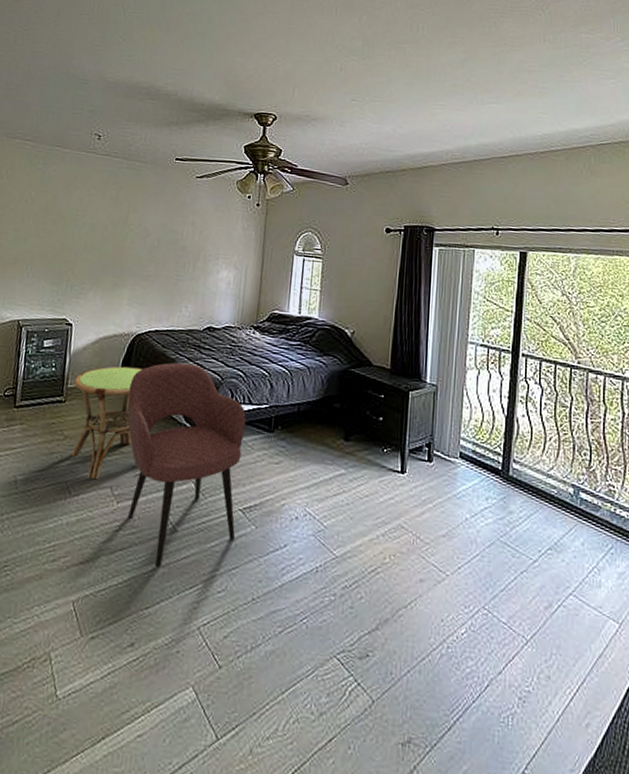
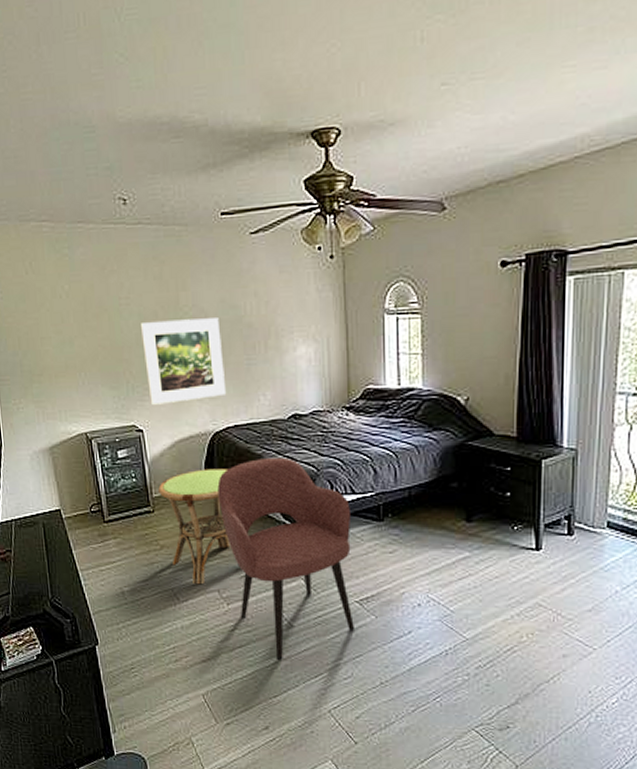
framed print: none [84,232,159,304] -> present [140,318,227,406]

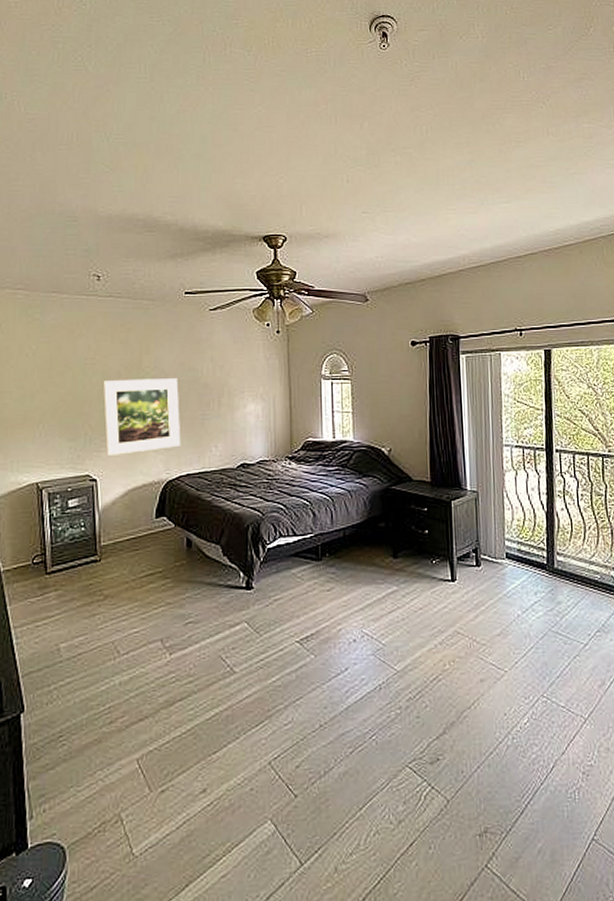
side table: present [158,468,231,585] -> none [107,515,179,636]
armchair: present [217,457,356,660] -> none [167,503,296,711]

